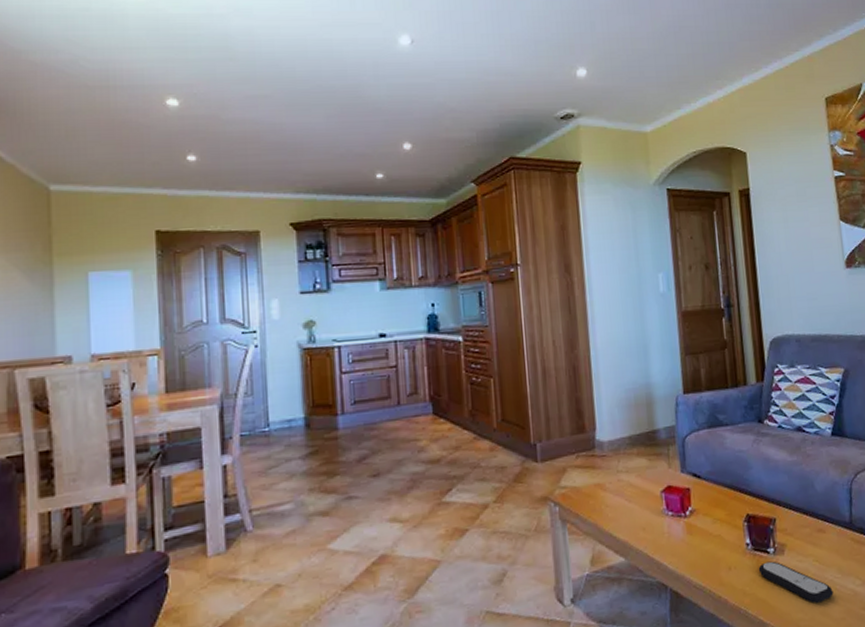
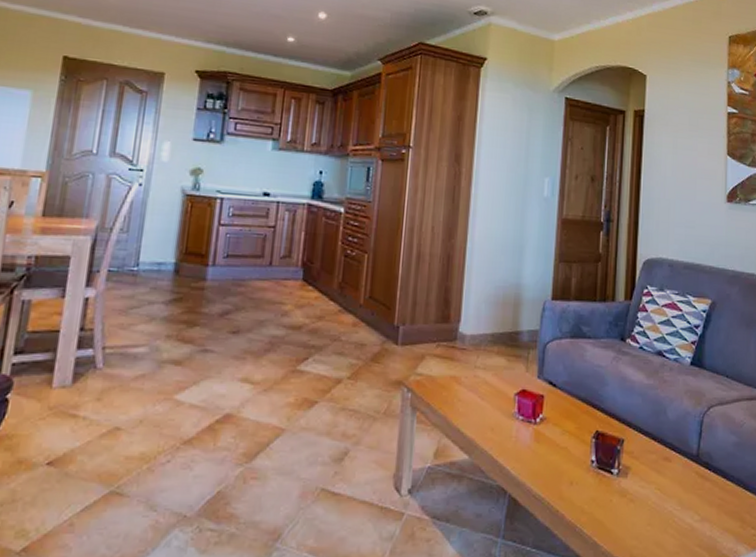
remote control: present [758,561,834,604] -> none [599,482,671,532]

